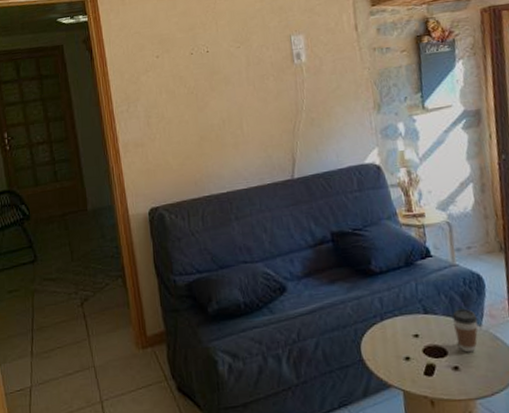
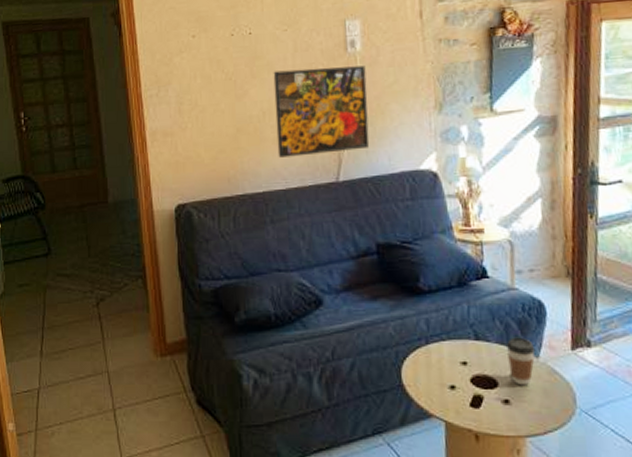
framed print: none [230,74,319,160] -> present [273,65,370,158]

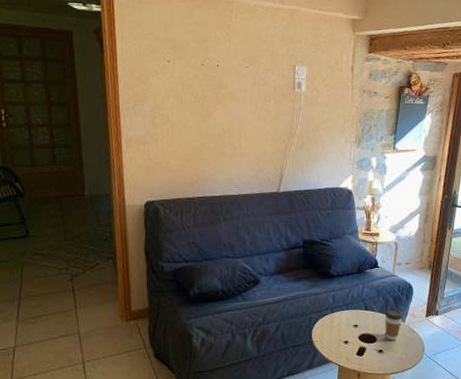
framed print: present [273,65,370,158] -> none [233,100,307,170]

